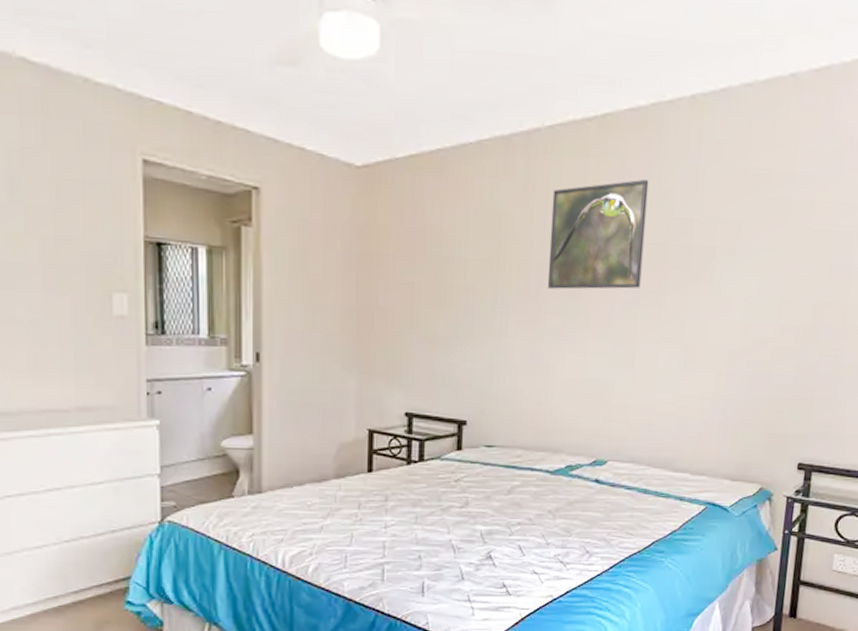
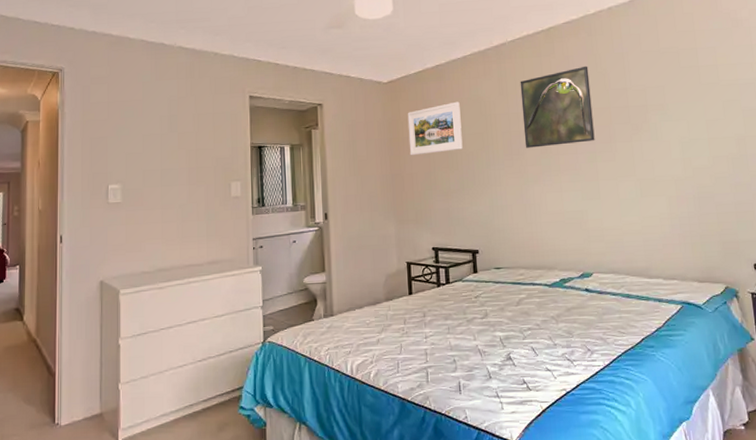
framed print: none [385,209,465,283] -> present [407,101,463,156]

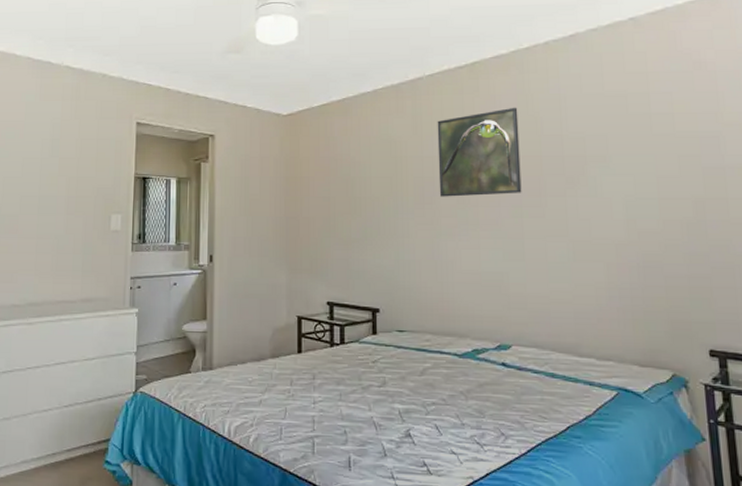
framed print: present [407,101,463,156] -> none [307,140,368,198]

